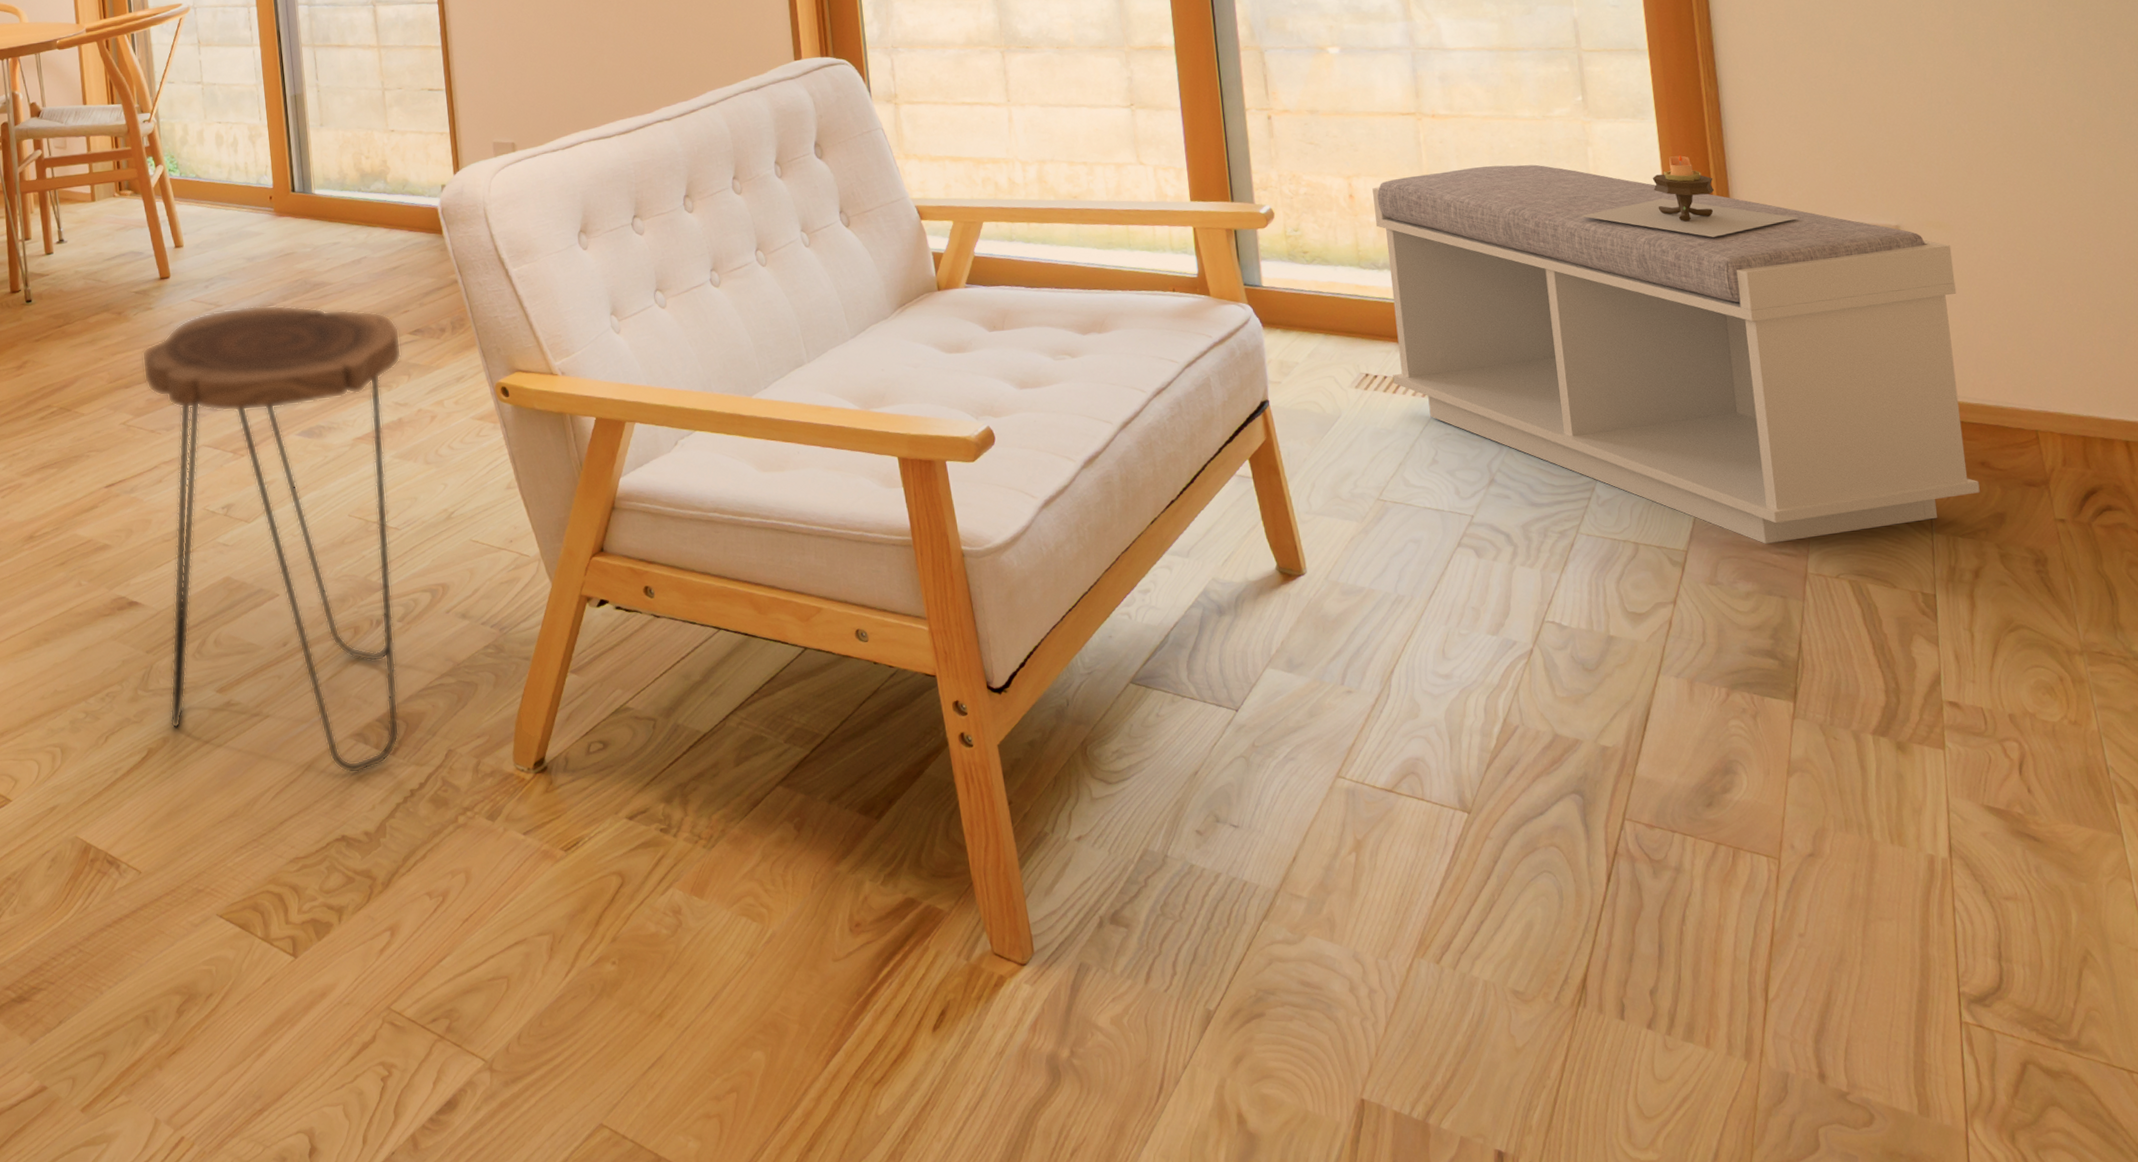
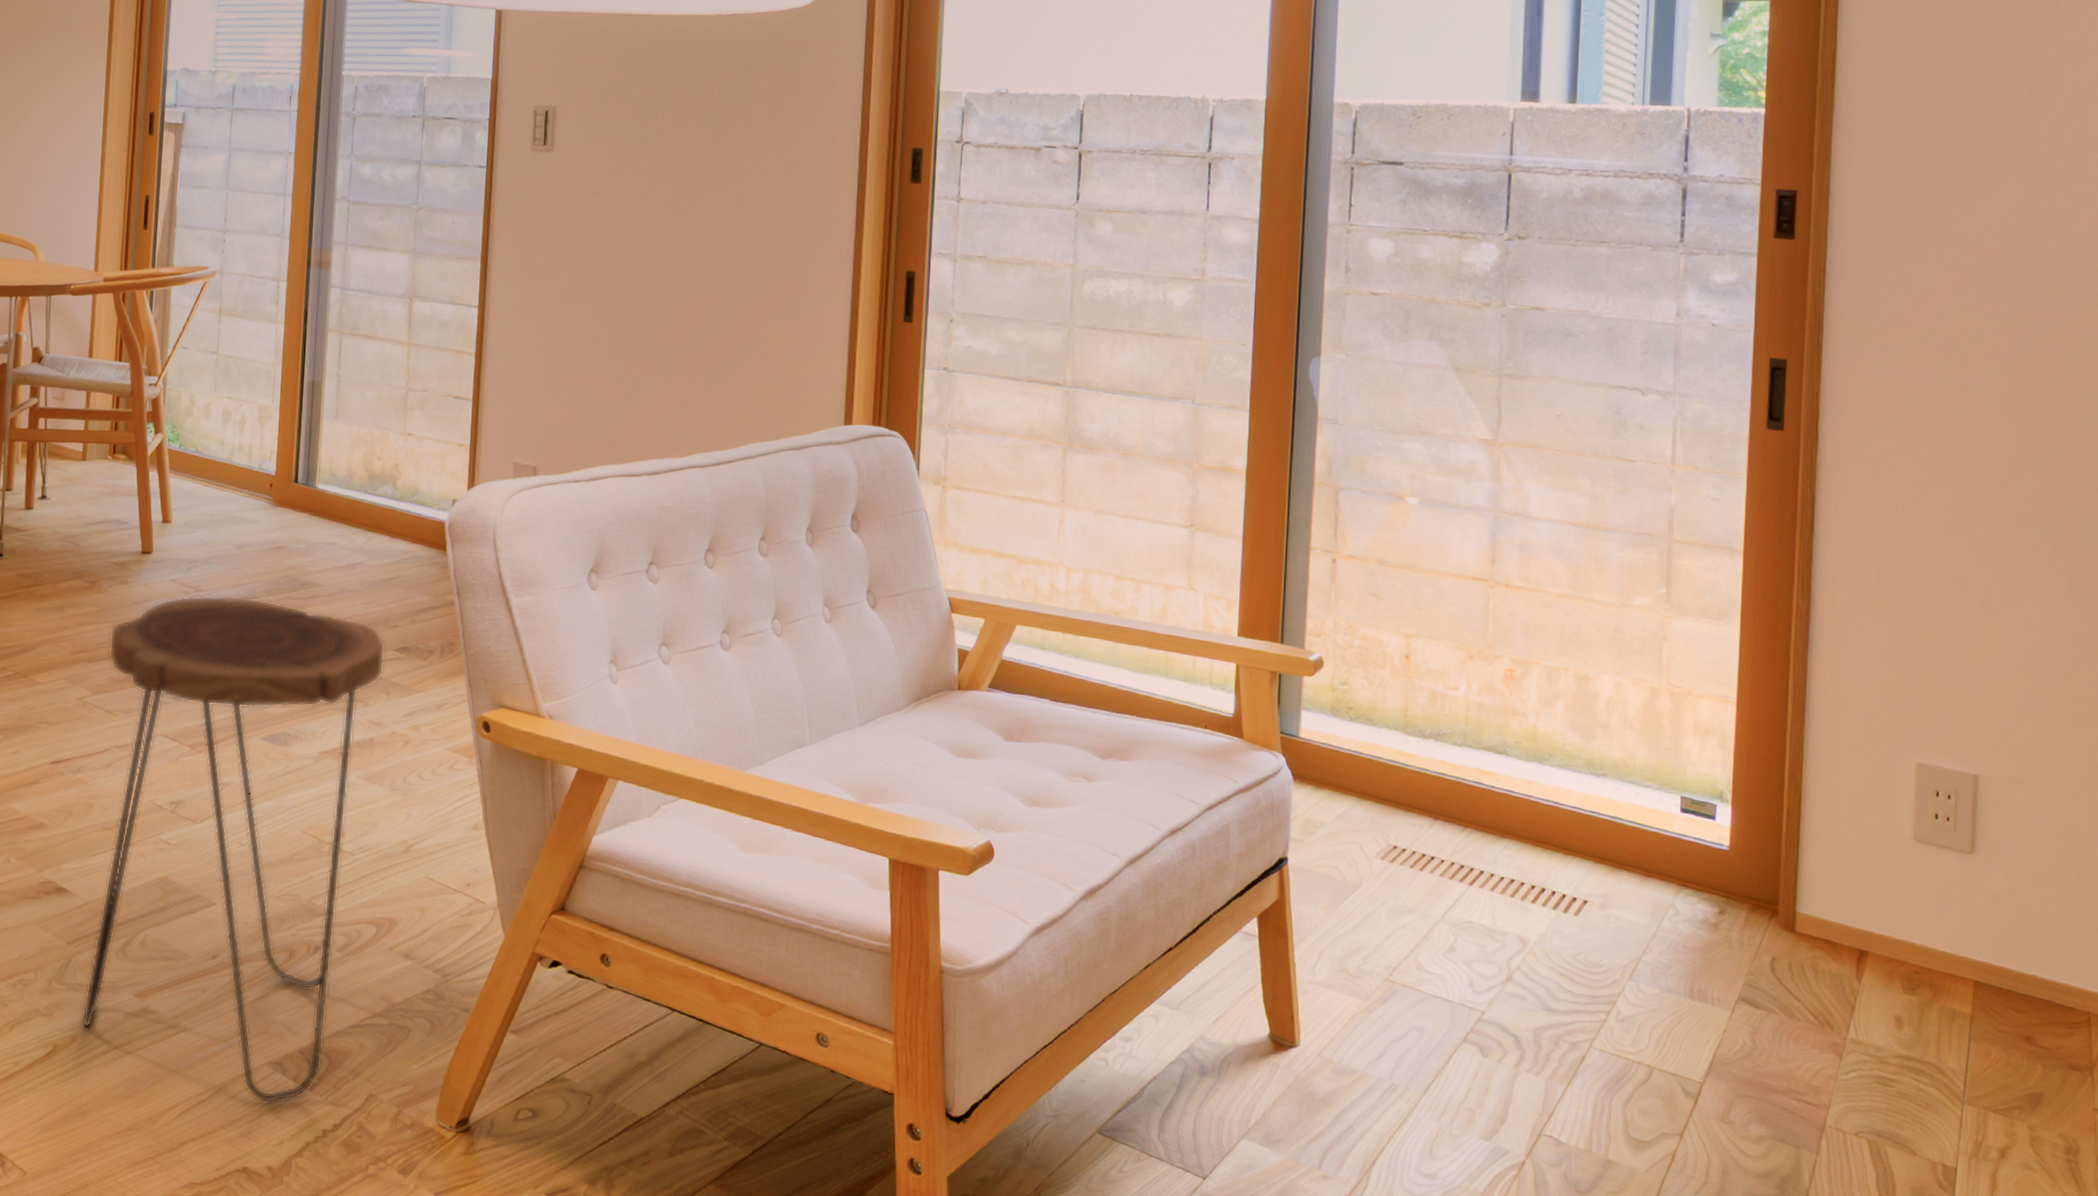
bench: present [1372,164,1980,544] -> none [1422,645,2029,1089]
candle: present [1580,154,1799,237] -> none [1645,666,1874,758]

